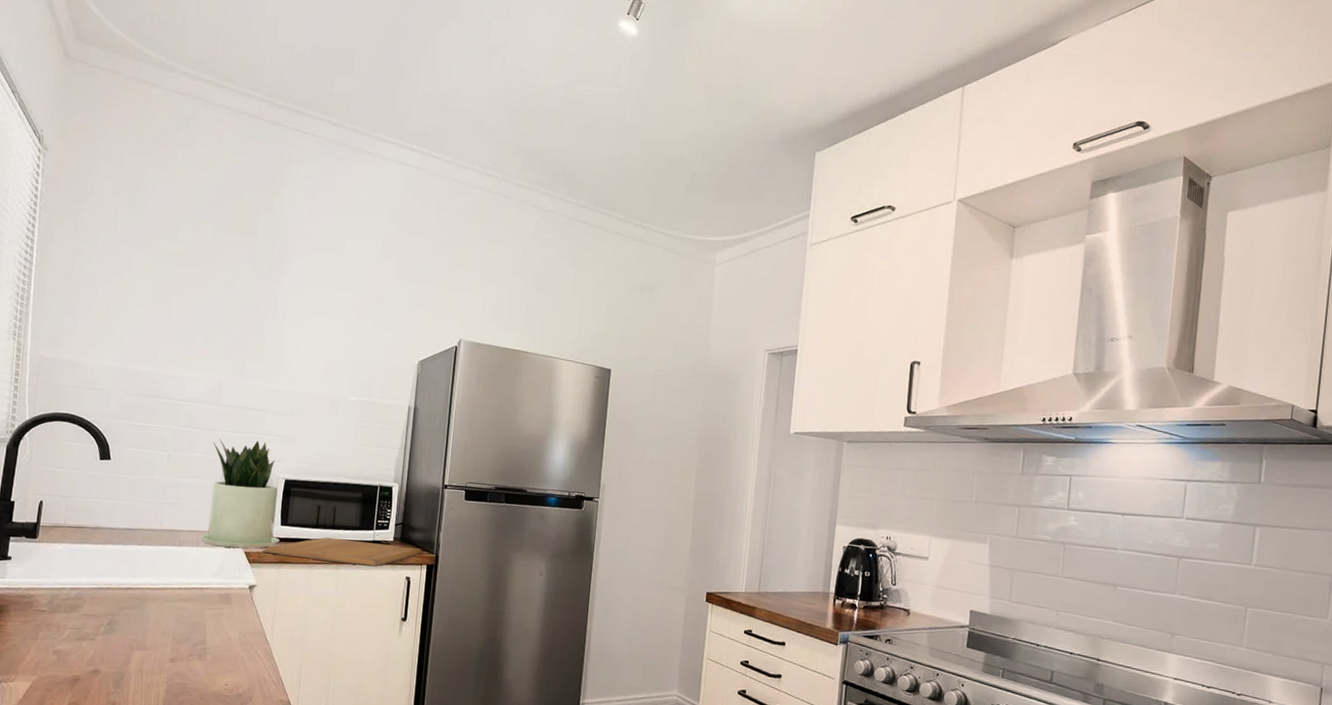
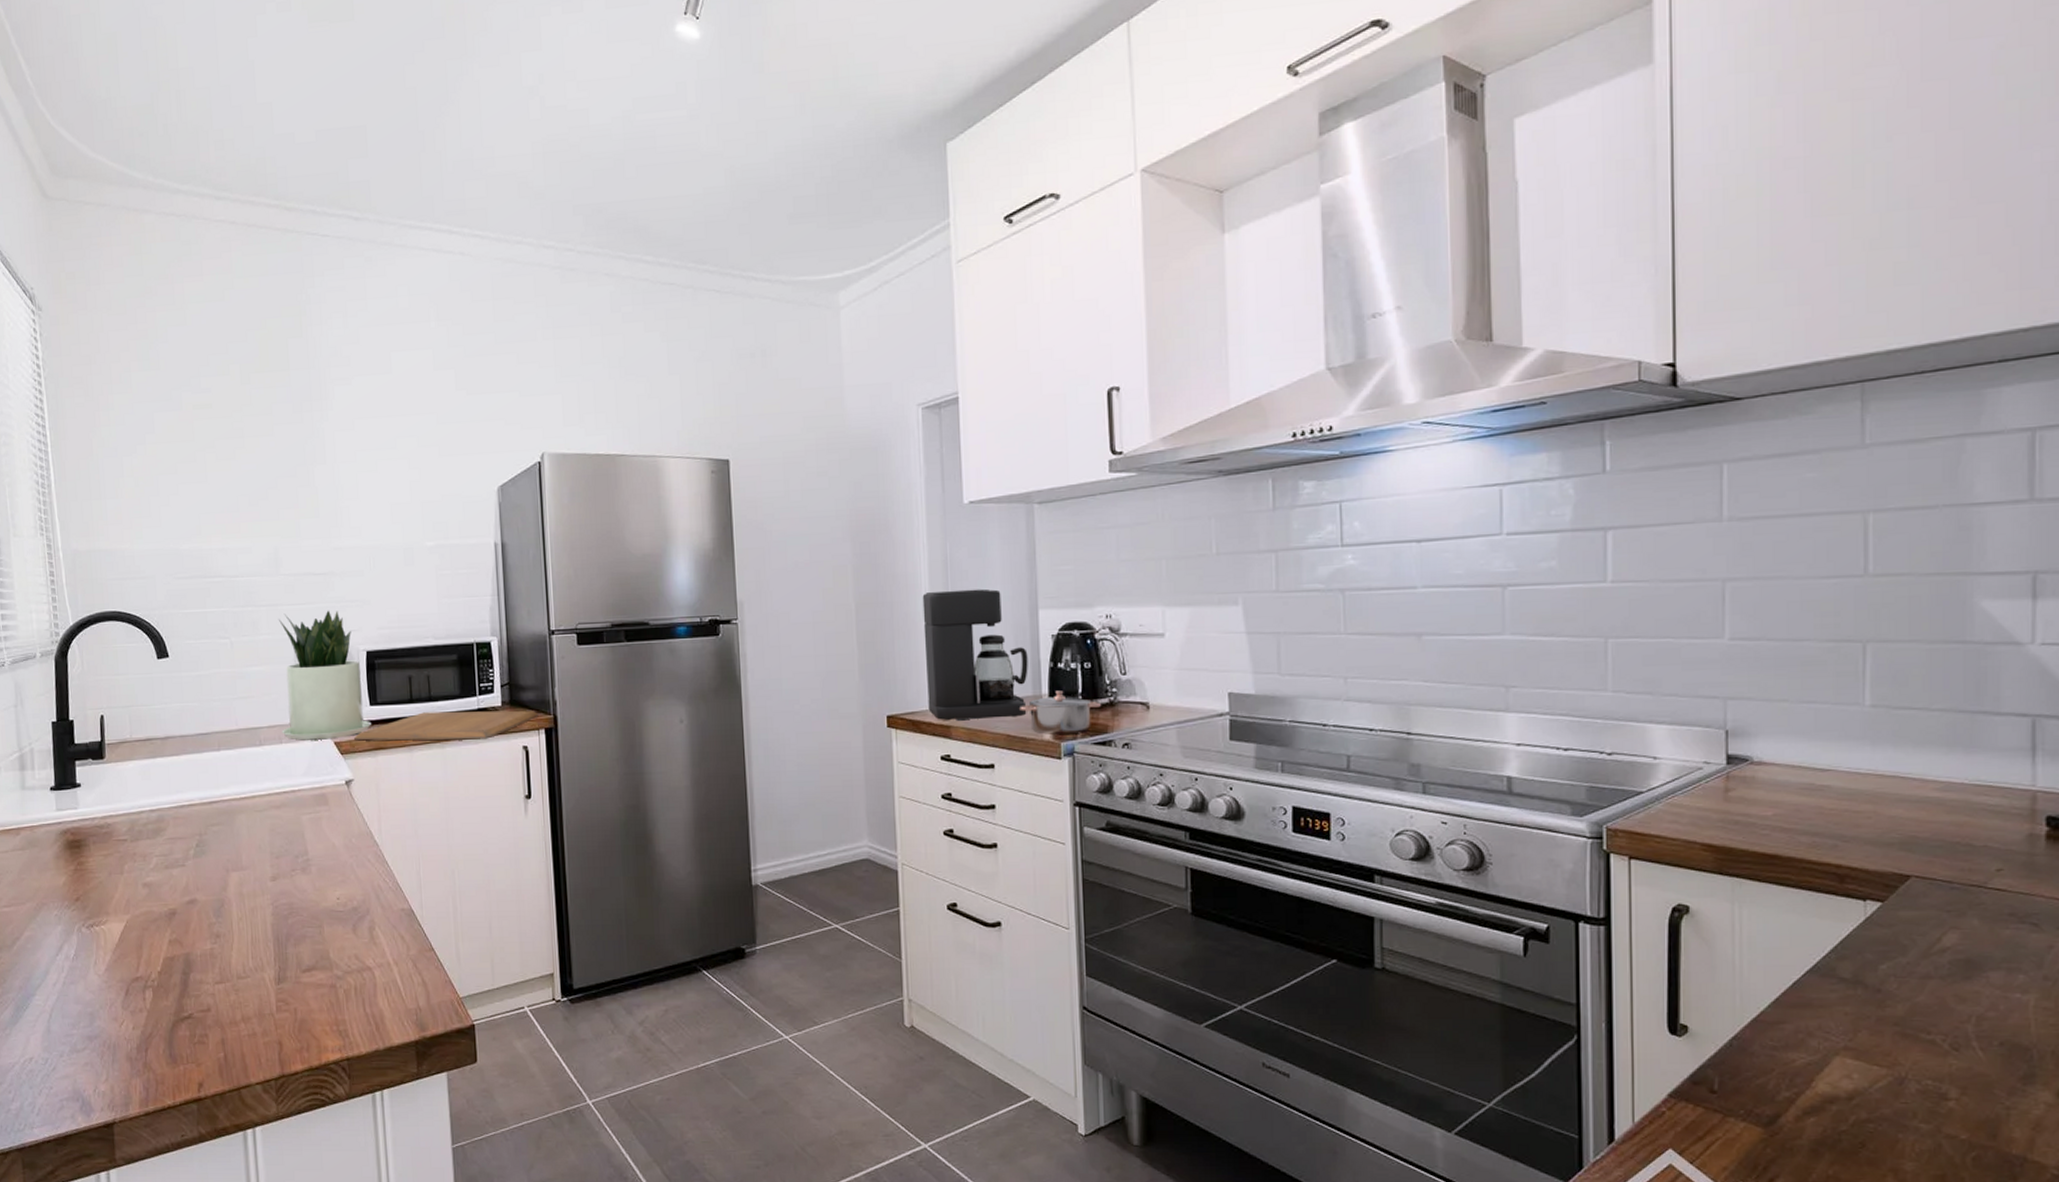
coffee maker: none [740,499,823,608] -> present [922,588,1028,721]
cooking pot: none [810,591,873,627] -> present [1018,690,1101,735]

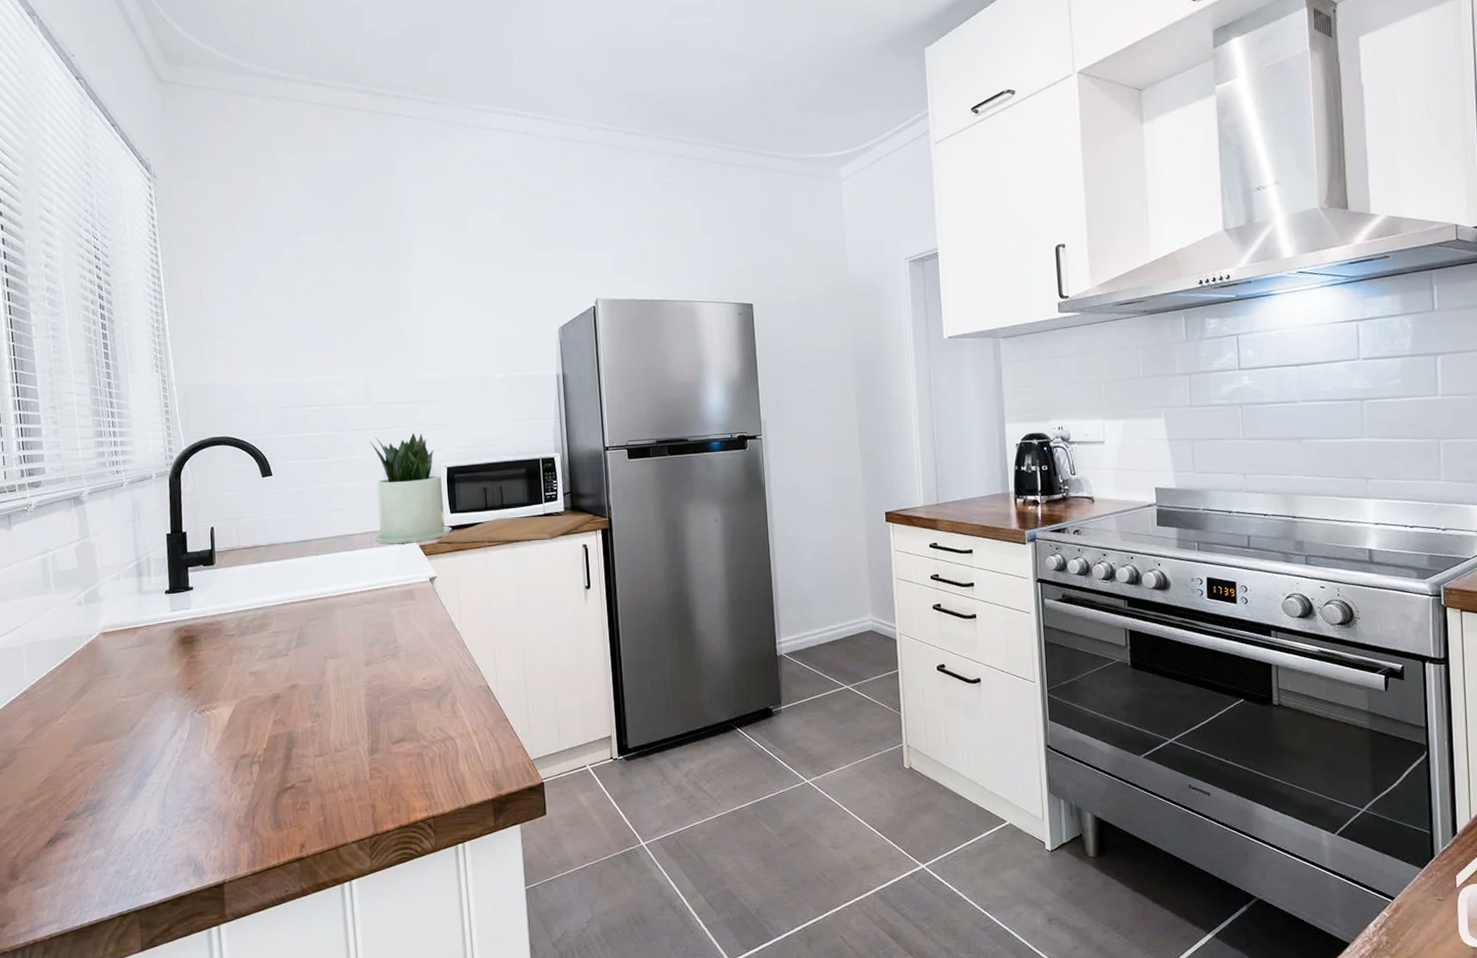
coffee maker: present [922,588,1028,721] -> none [912,407,998,516]
cooking pot: present [1018,690,1101,735] -> none [991,489,1056,525]

